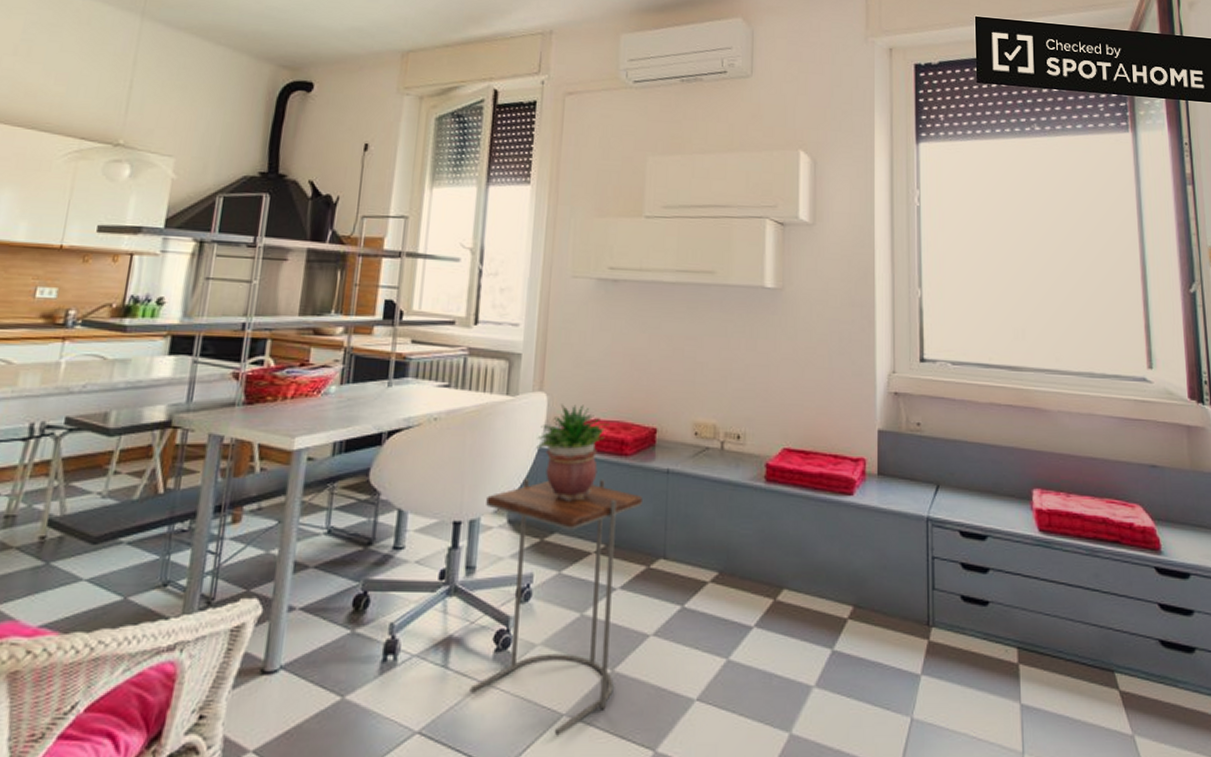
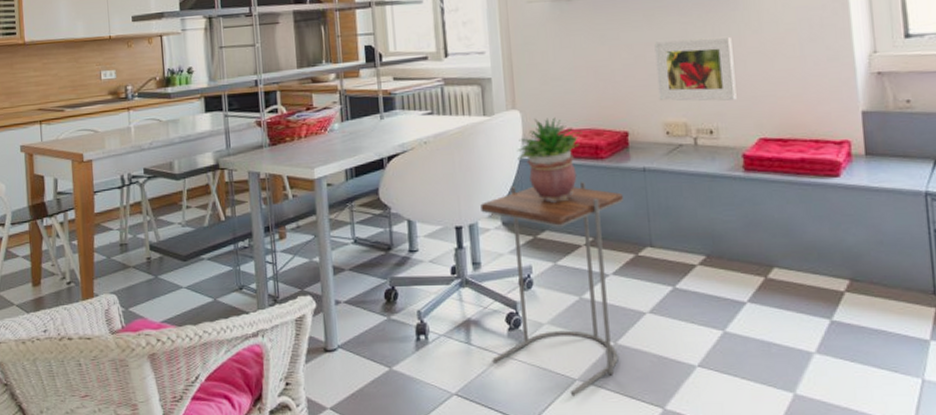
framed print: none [692,336,768,406] -> present [654,36,737,102]

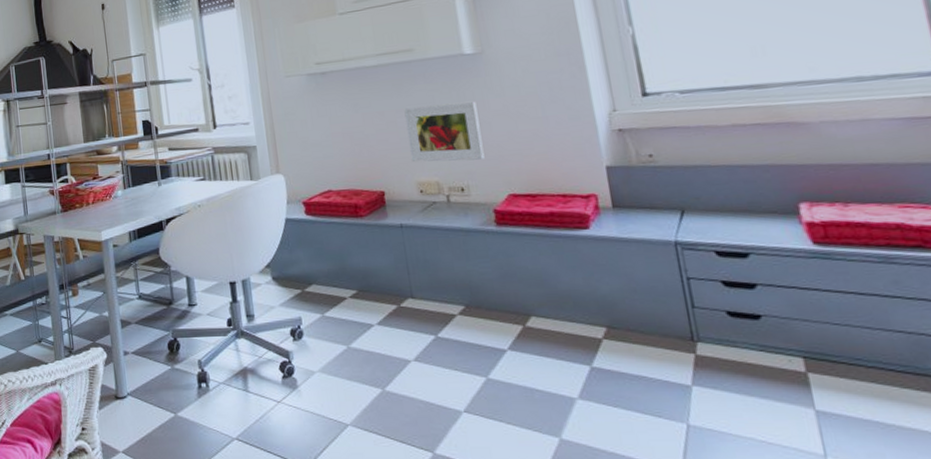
side table: present [480,181,623,397] -> none [252,237,387,441]
potted plant: present [517,117,582,204] -> none [282,180,342,260]

